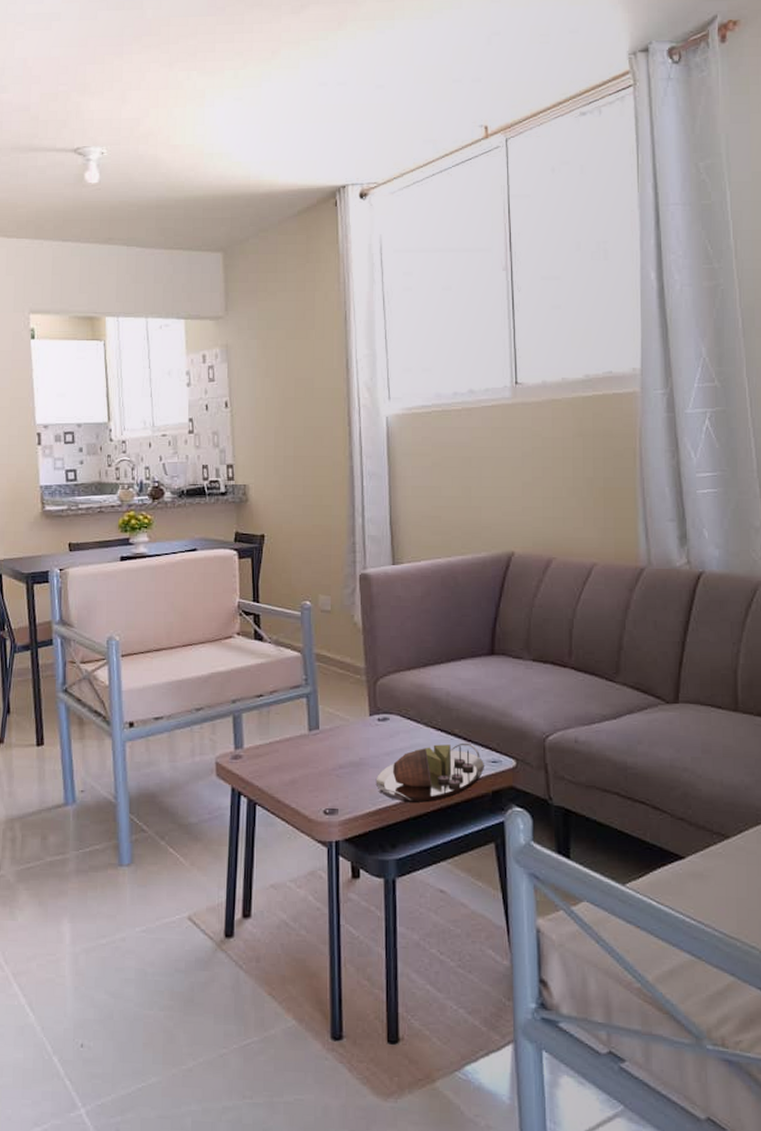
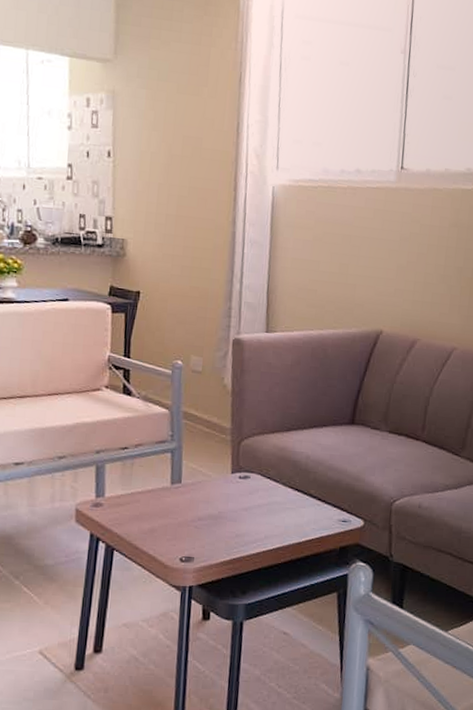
serving tray: present [377,742,484,803] -> none [233,502,335,555]

